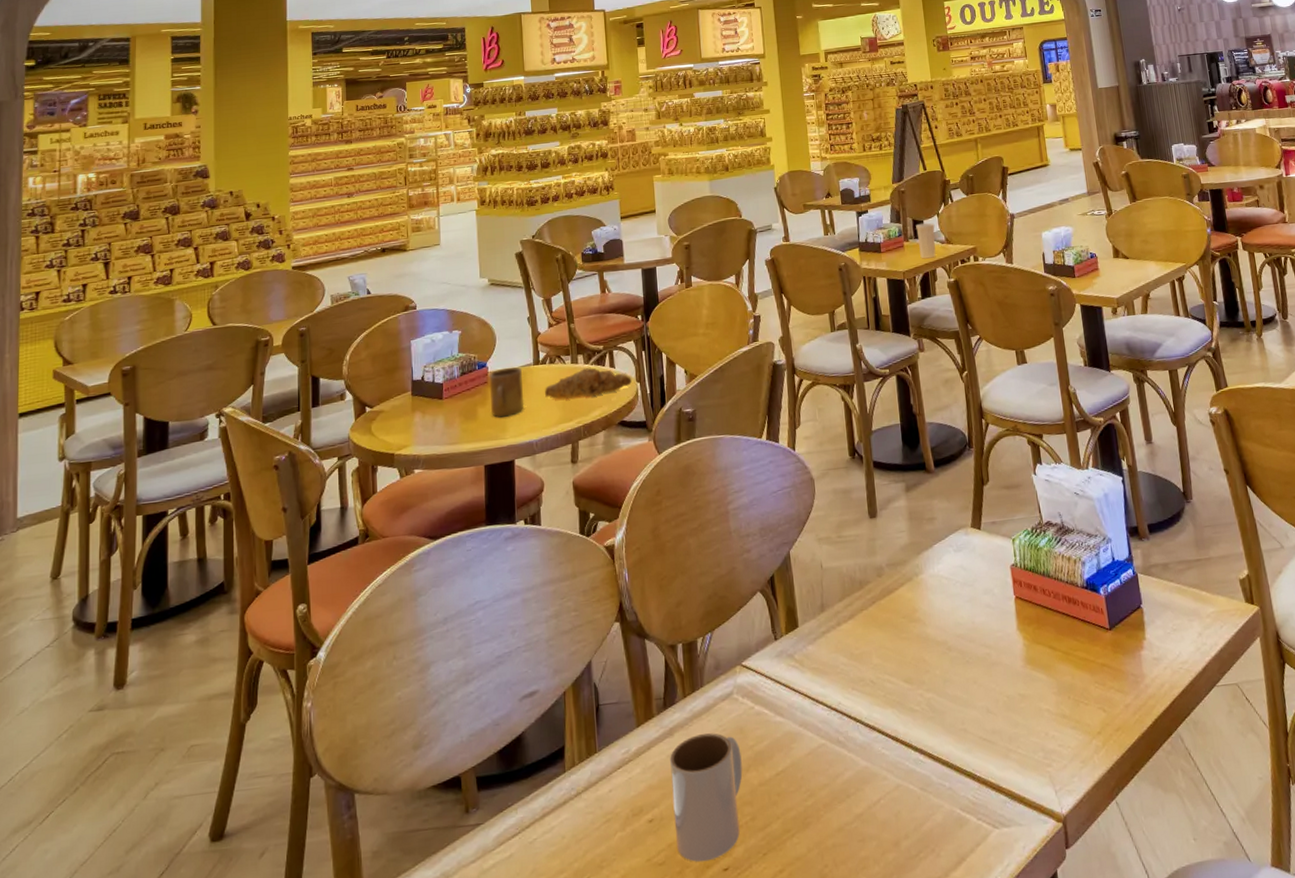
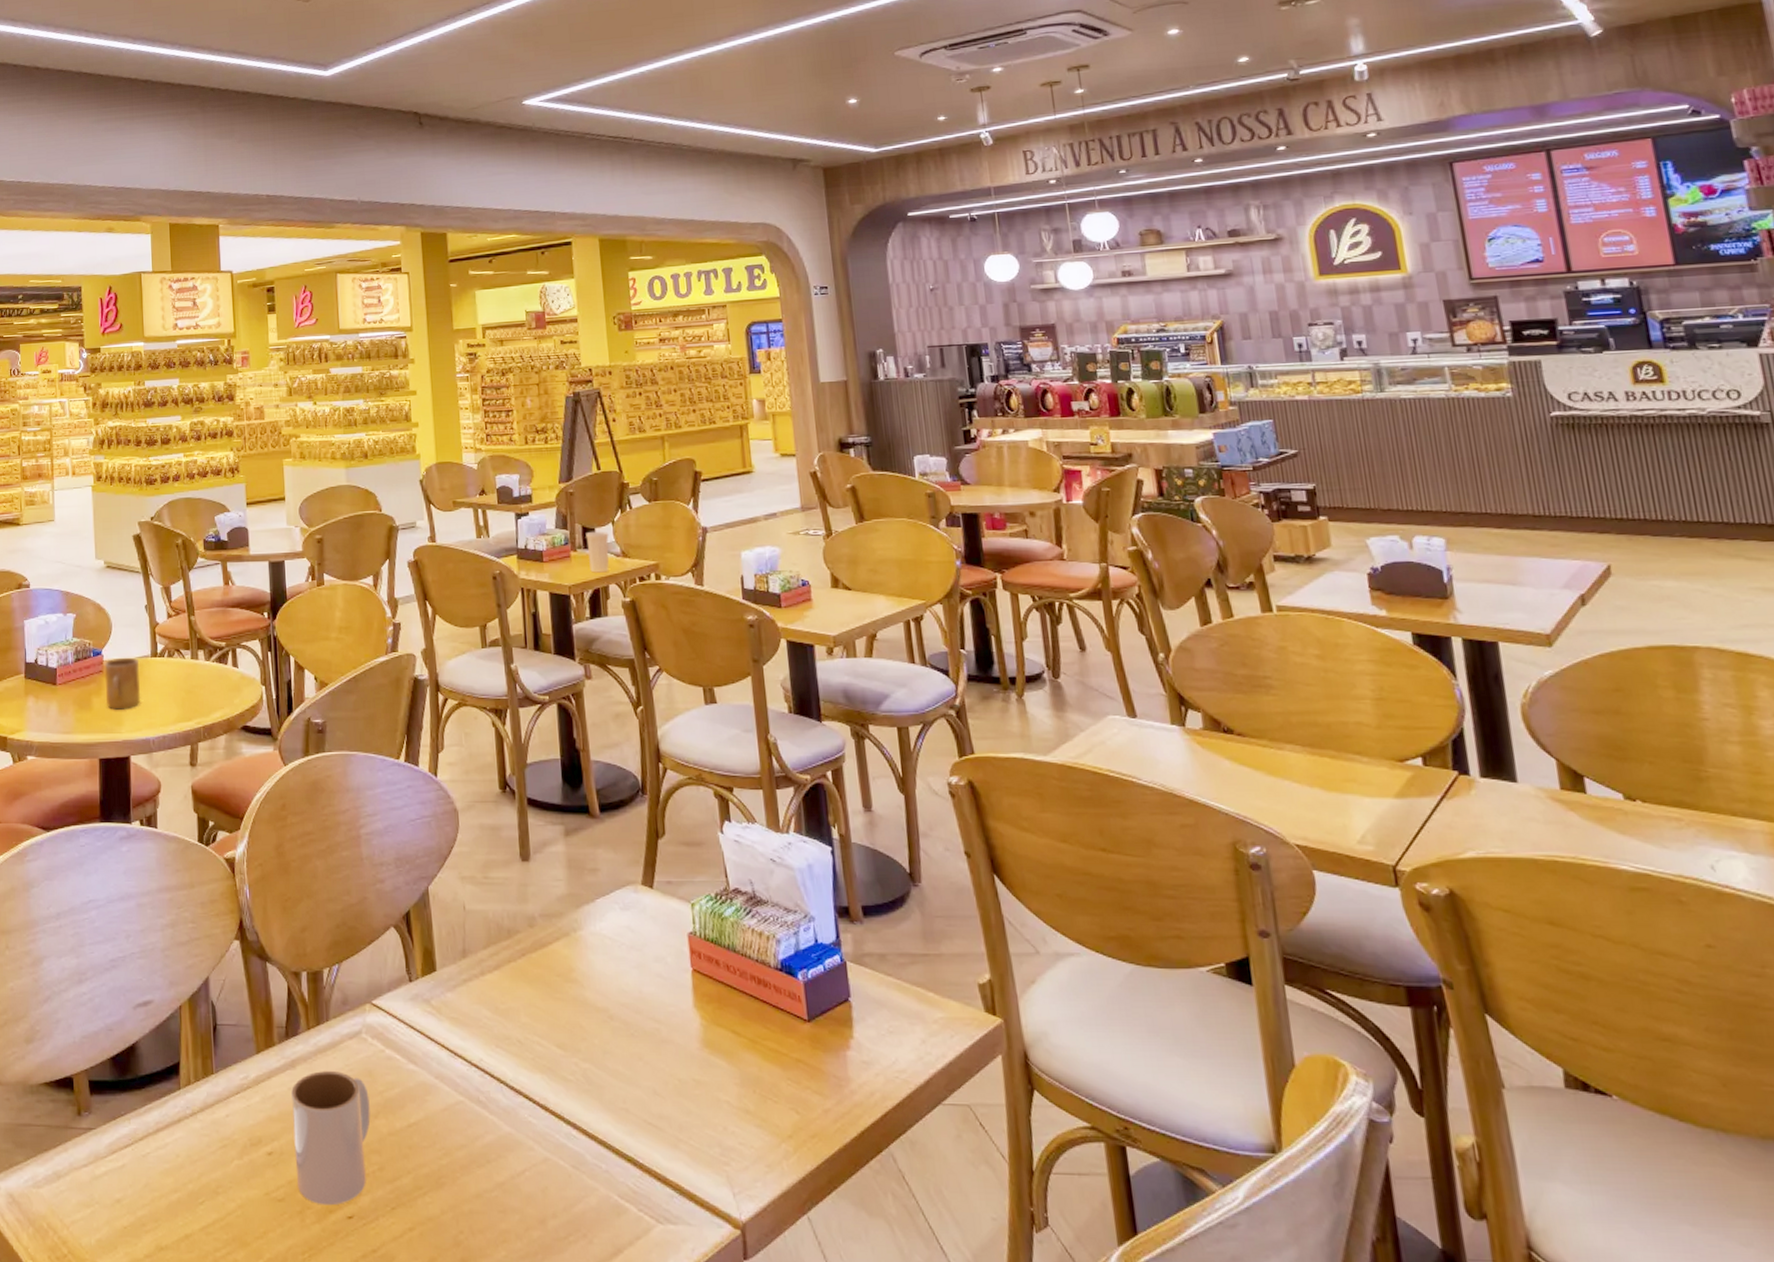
croissant: present [545,368,632,400] -> none [163,665,256,696]

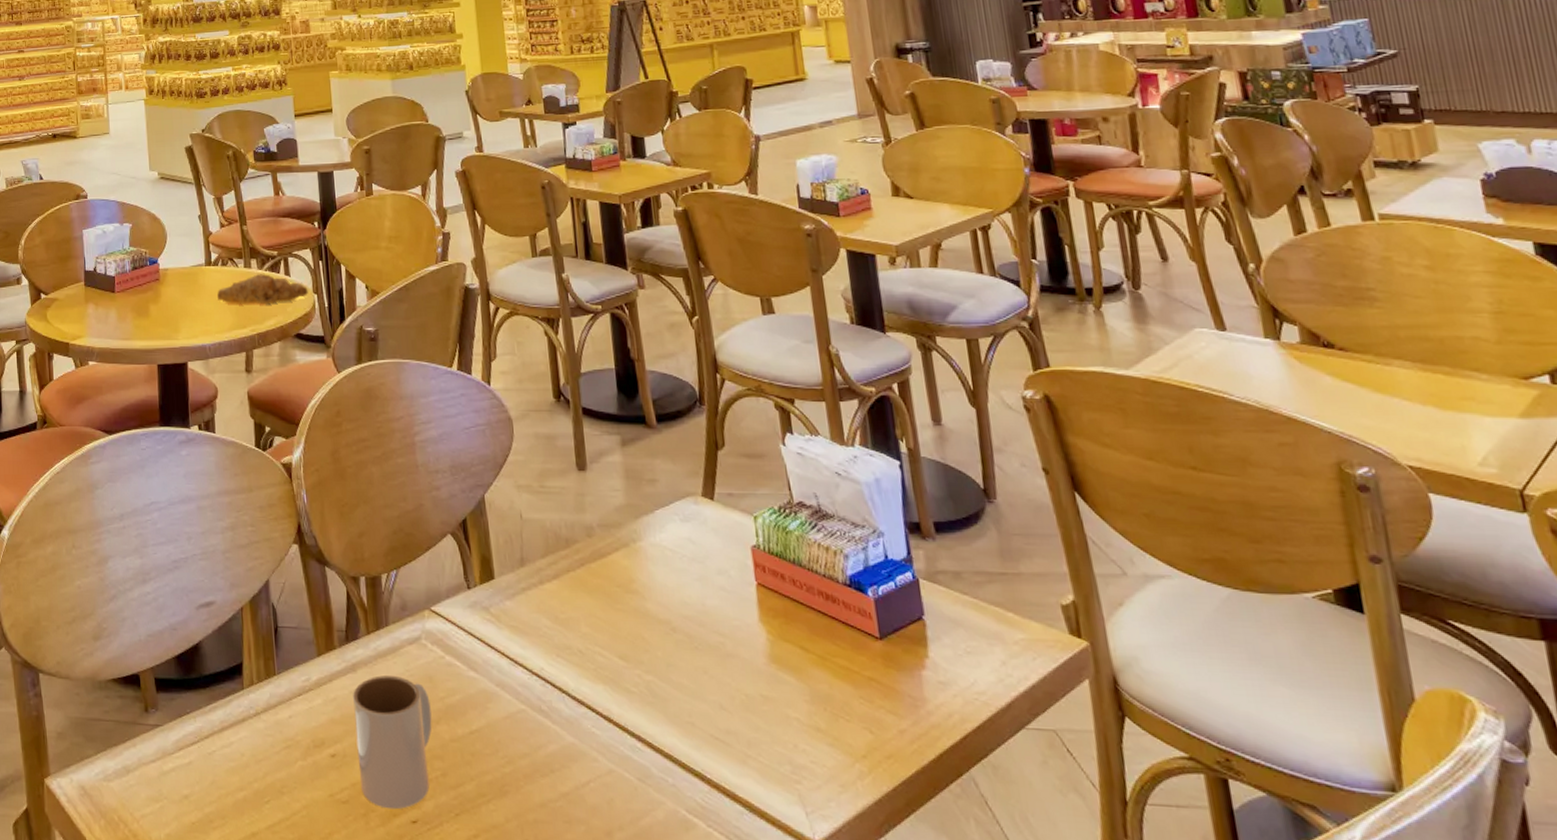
cup: present [104,657,141,710] -> none [160,266,197,317]
croissant: none [163,665,256,696] -> present [217,274,308,304]
cup: present [586,531,609,573] -> none [635,140,660,182]

